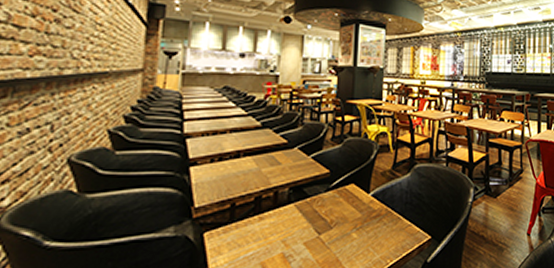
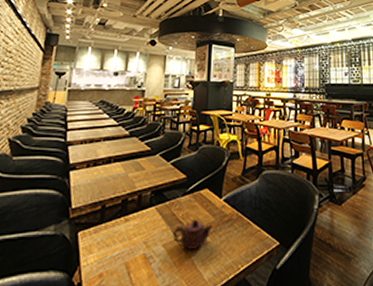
teapot: none [315,216,360,247] -> present [173,220,213,249]

